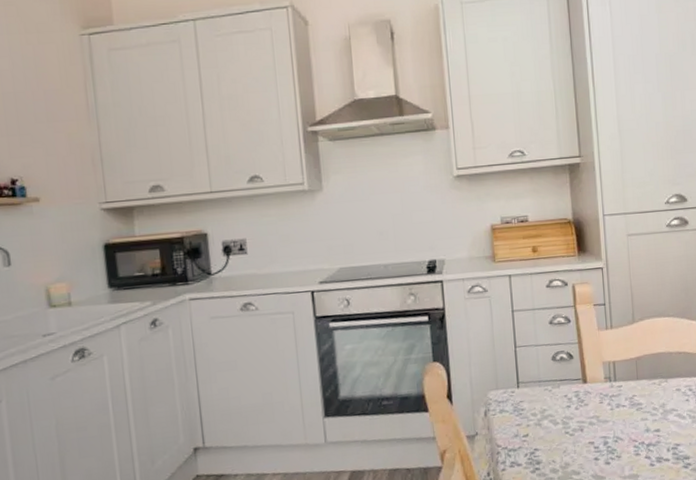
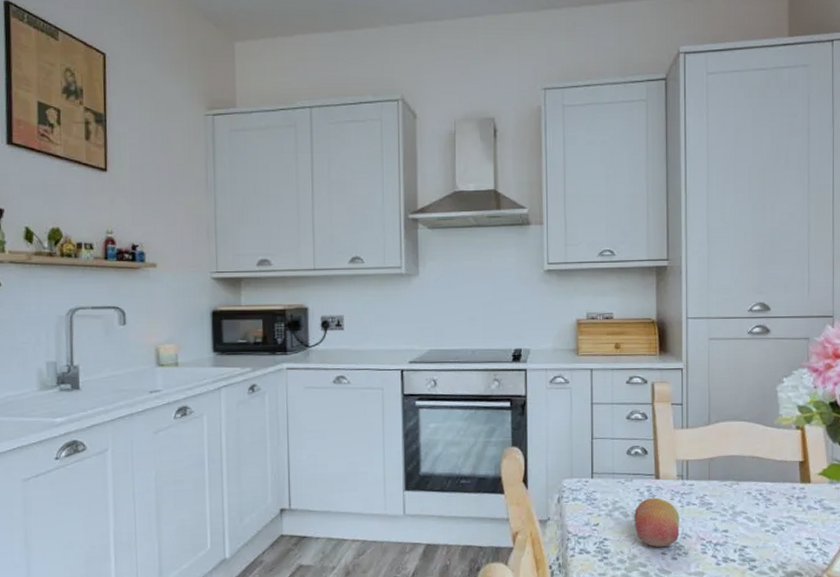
fruit: none [564,402,611,453] -> present [634,497,680,547]

